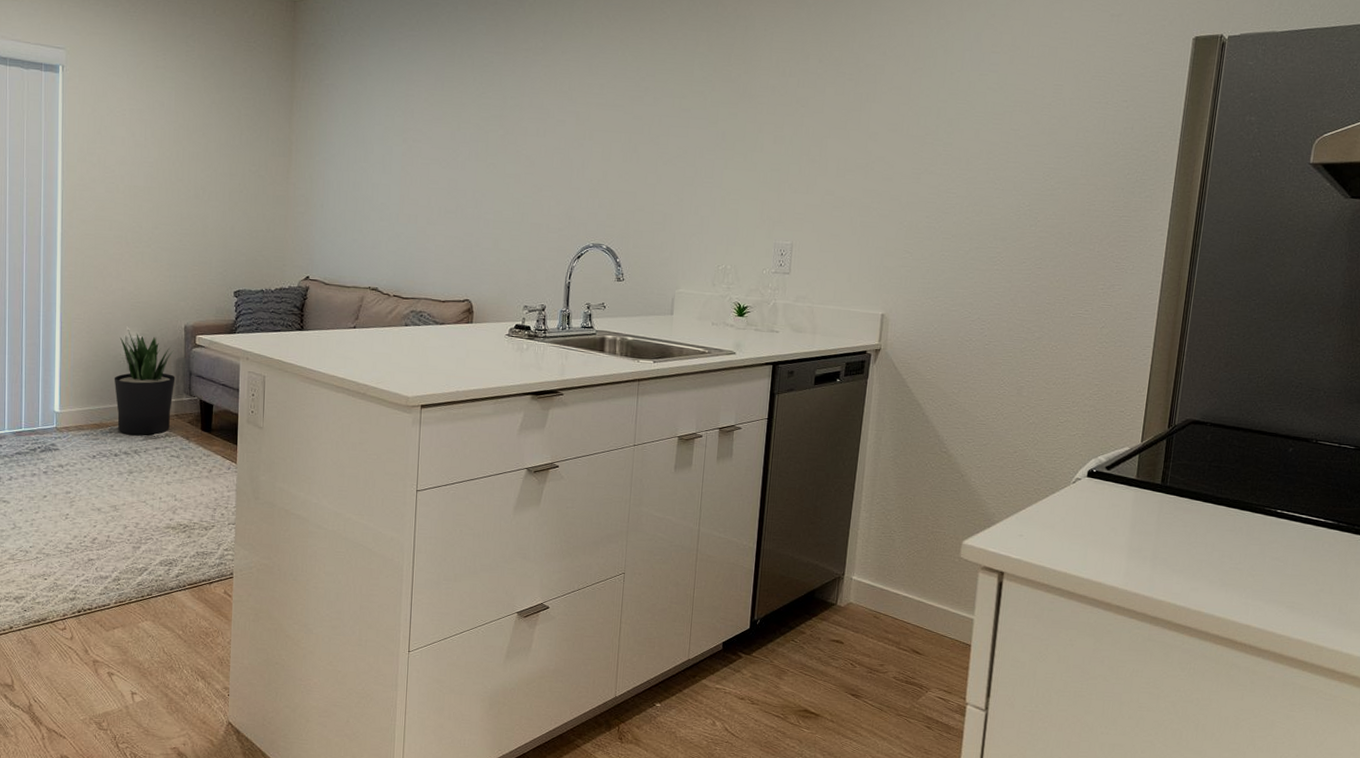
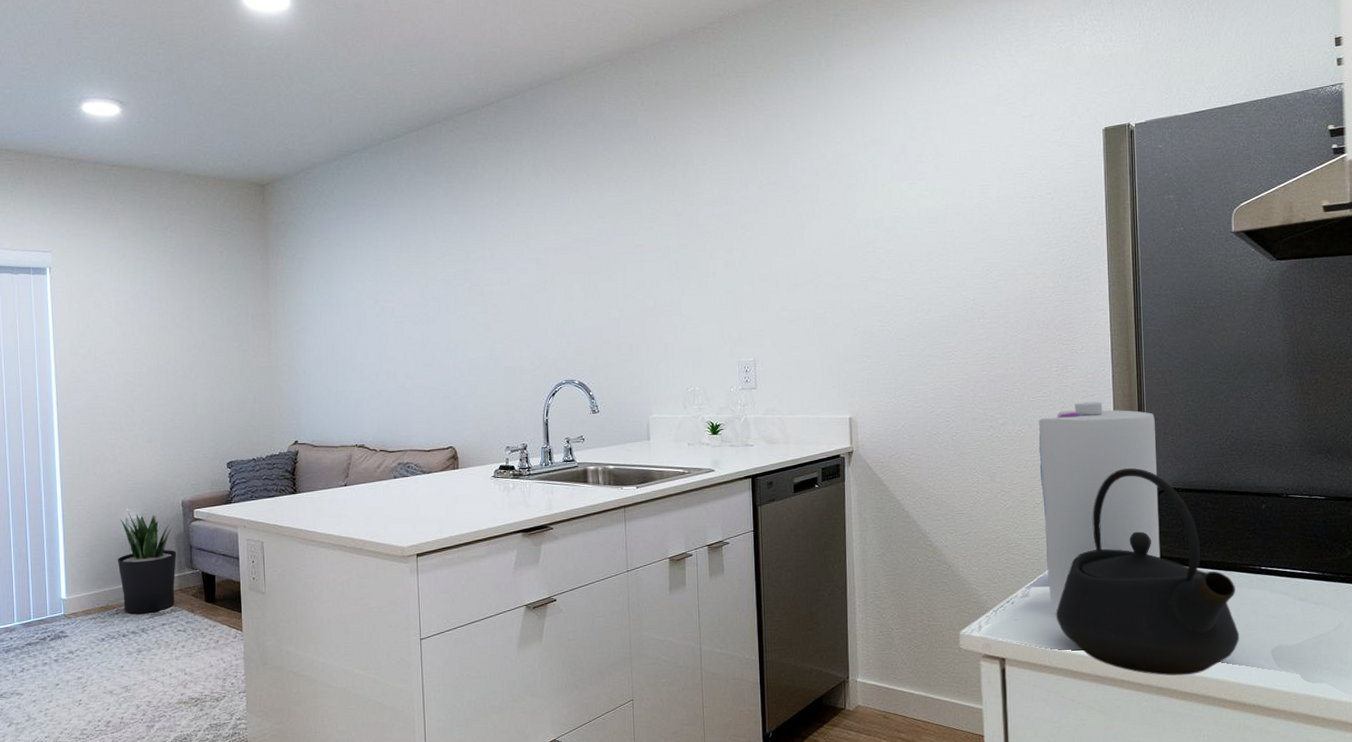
paper towel holder: none [1058,323,1196,531] -> present [1038,401,1160,610]
kettle: none [1061,396,1248,609] -> present [1055,468,1240,676]

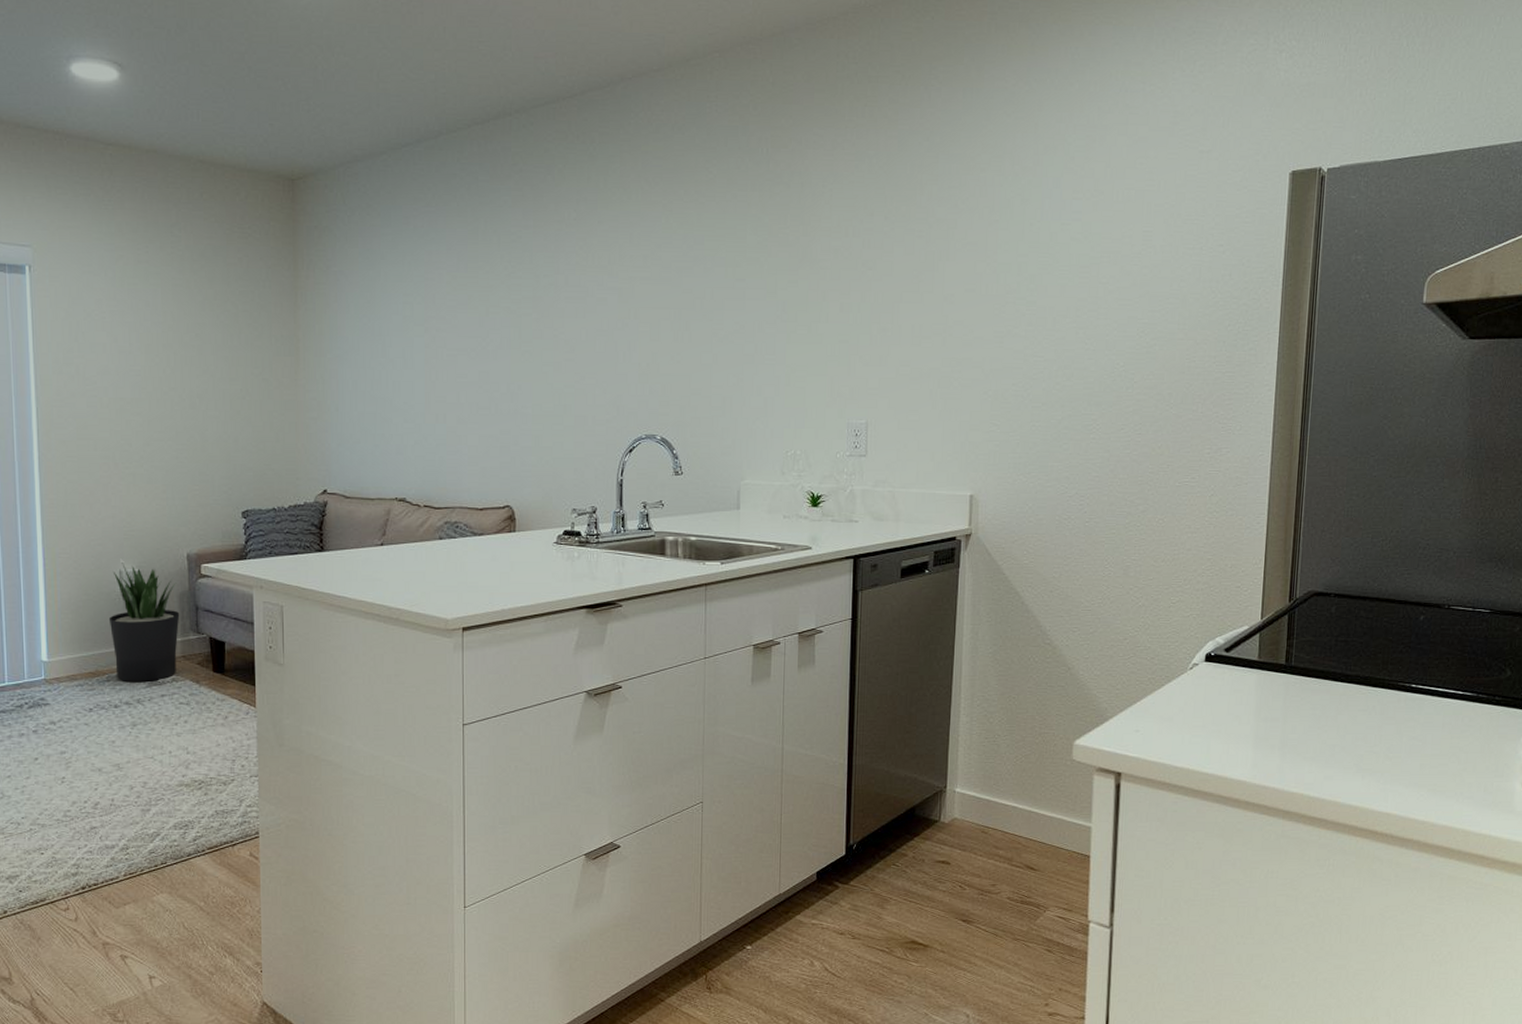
paper towel holder: present [1038,401,1160,610] -> none [1176,490,1313,723]
kettle: present [1055,468,1240,676] -> none [1181,568,1381,800]

